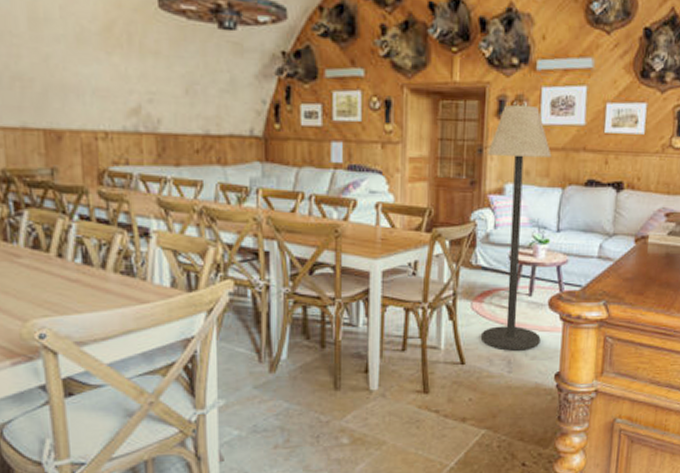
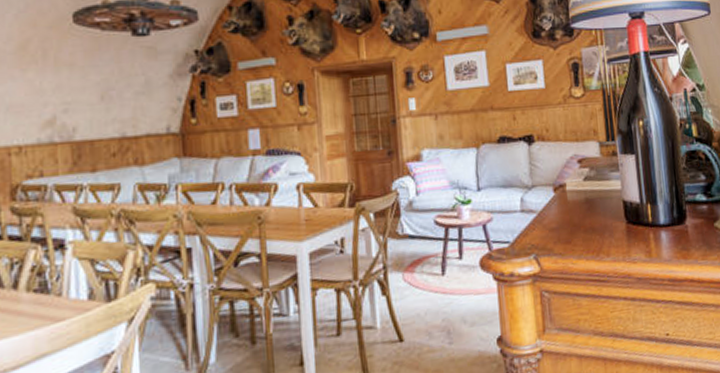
floor lamp: present [481,105,552,351] -> none [400,73,478,321]

